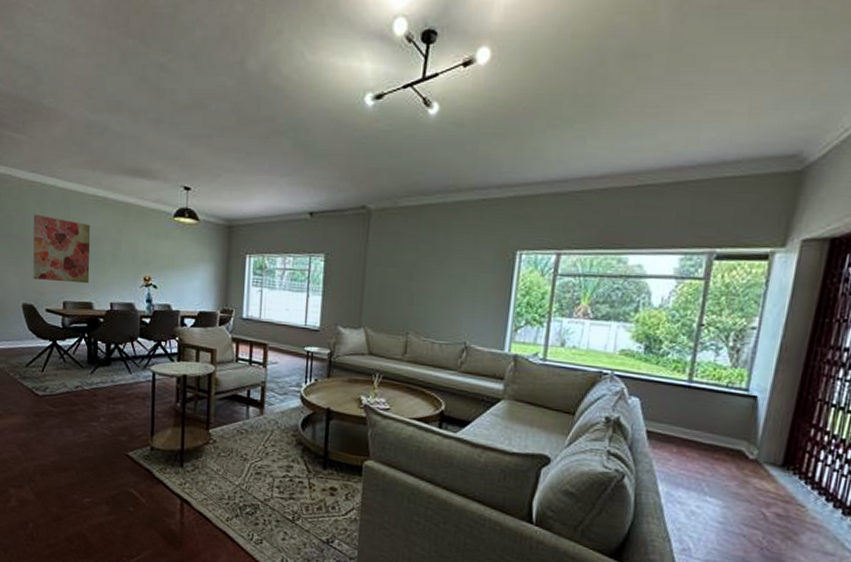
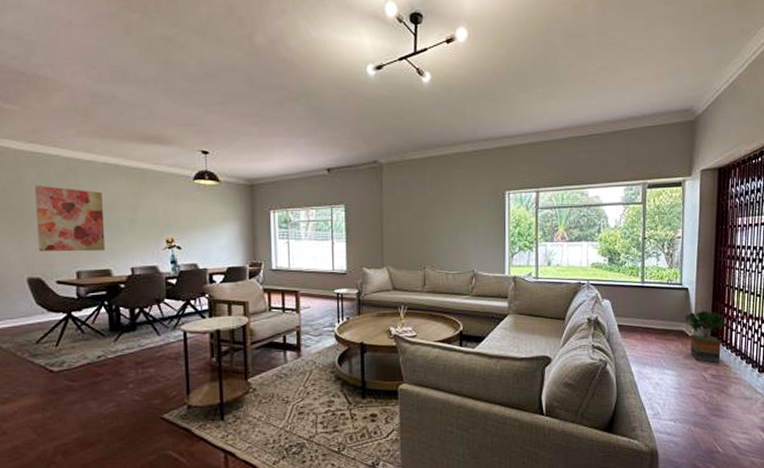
potted tree: none [746,428,818,501] -> present [685,310,731,364]

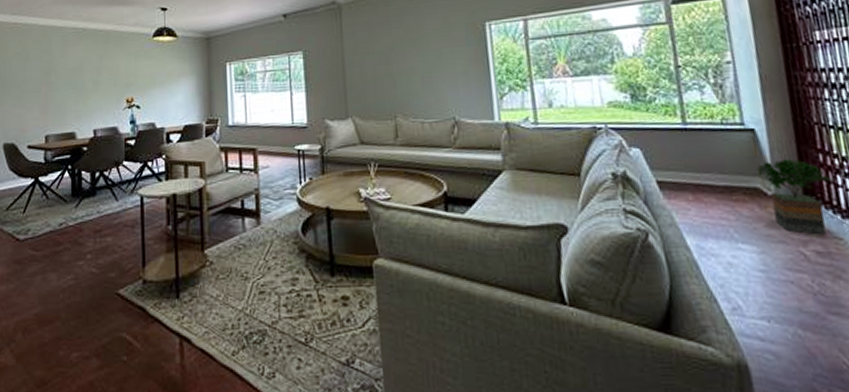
wall art: present [34,185,106,252] -> none [14,53,72,117]

